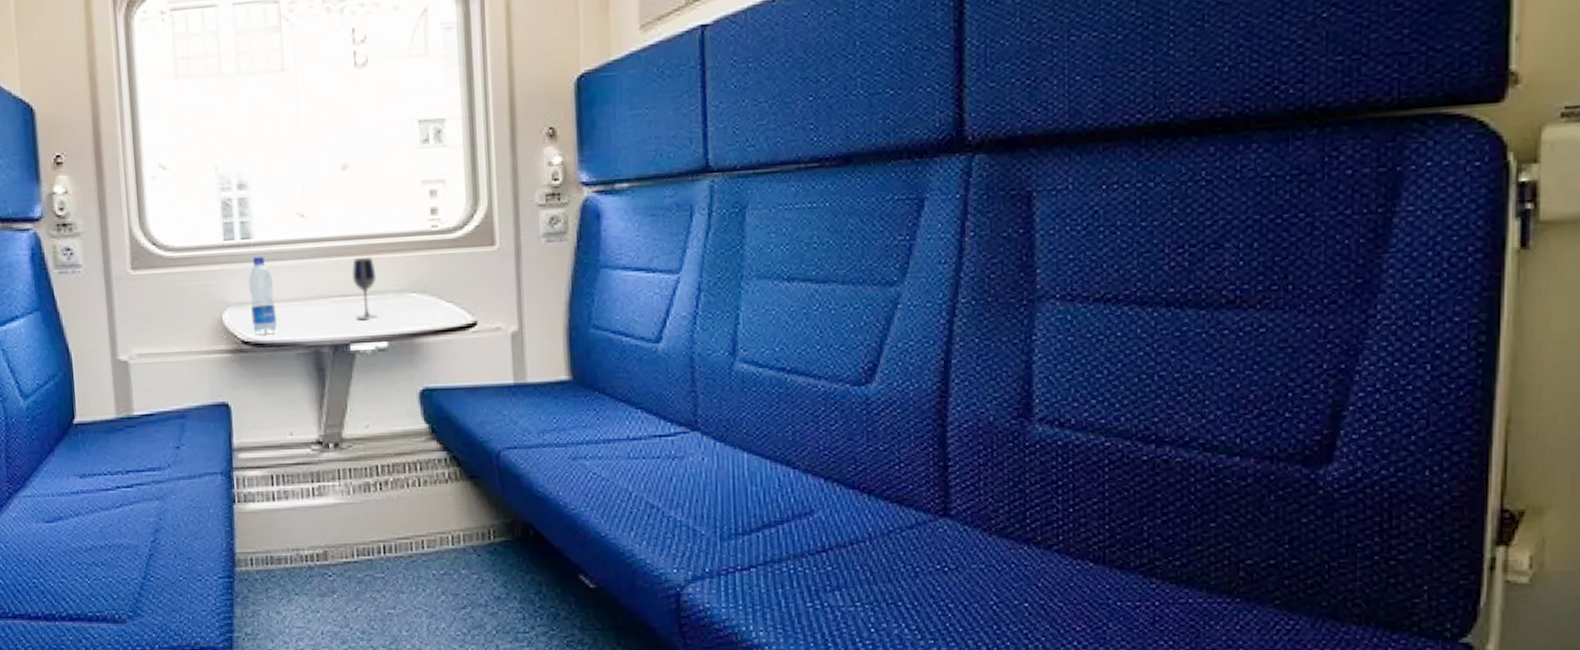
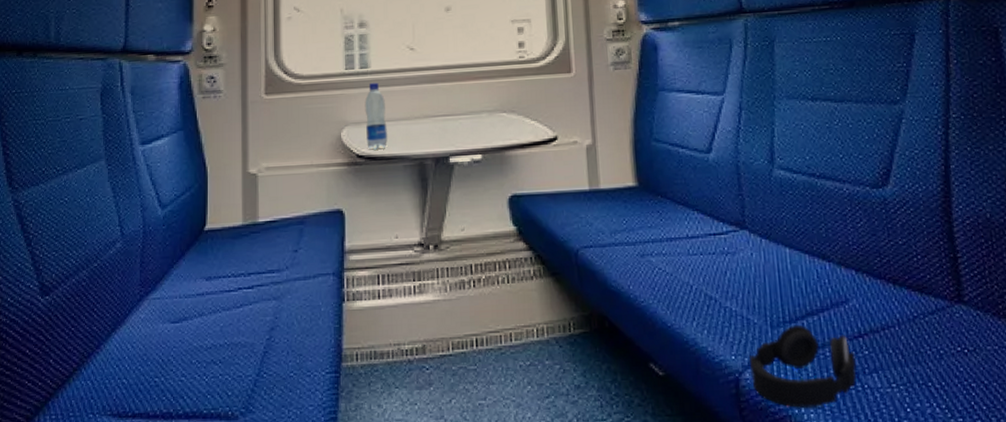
wine glass: present [351,256,378,320] -> none [452,82,474,136]
headphones: none [693,537,818,625] -> present [749,324,857,408]

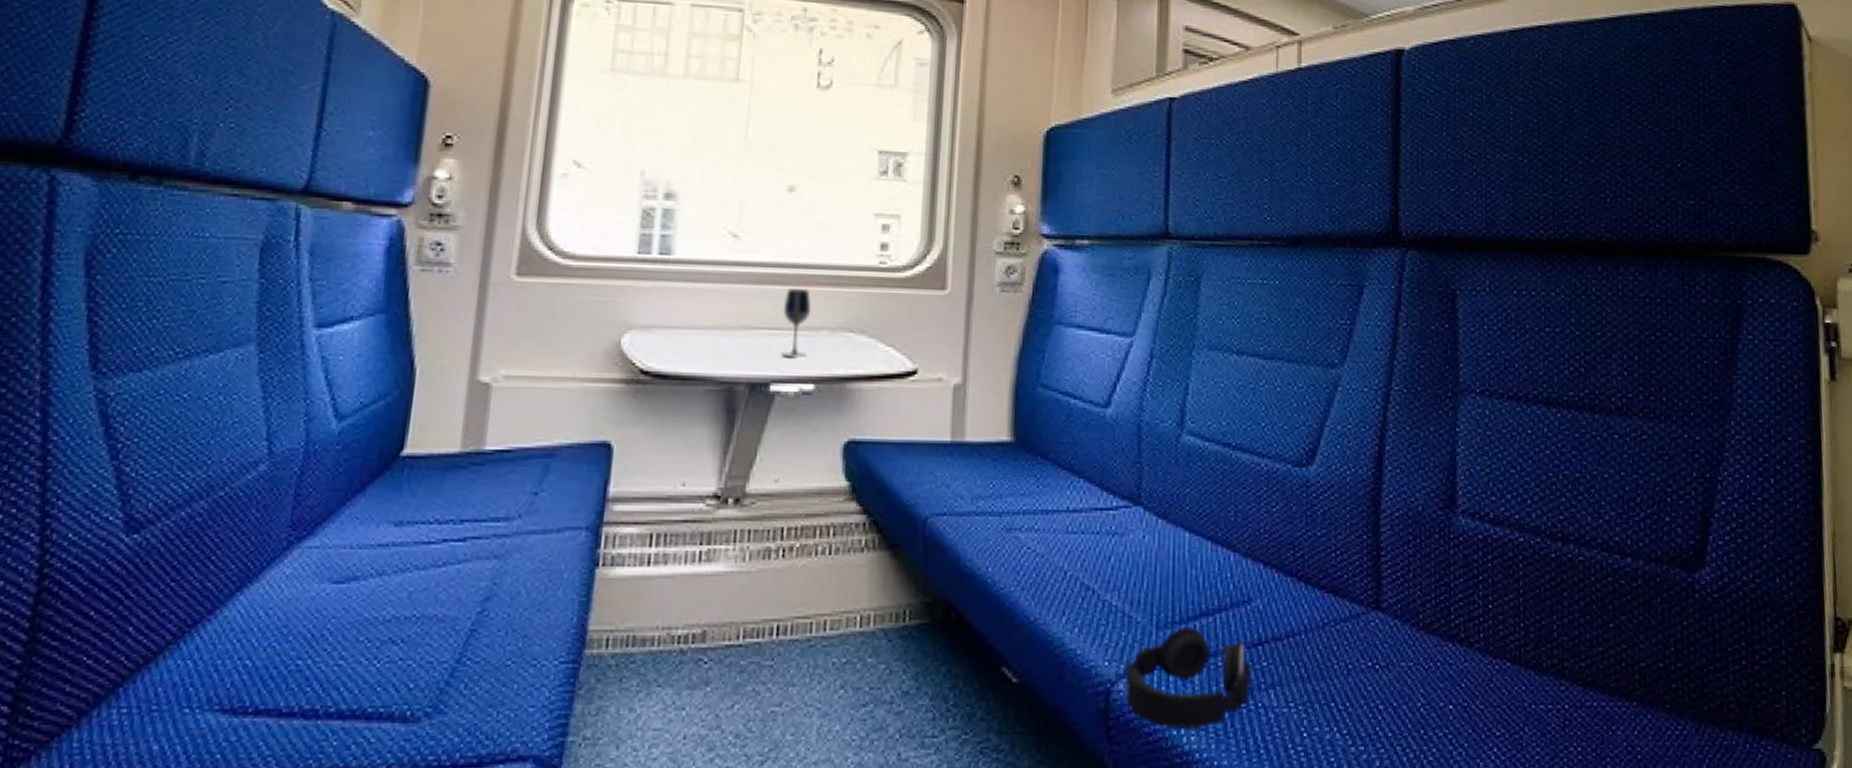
bottle: present [364,82,387,150] -> none [656,274,690,366]
wine glass: none [452,82,474,136] -> present [782,288,812,358]

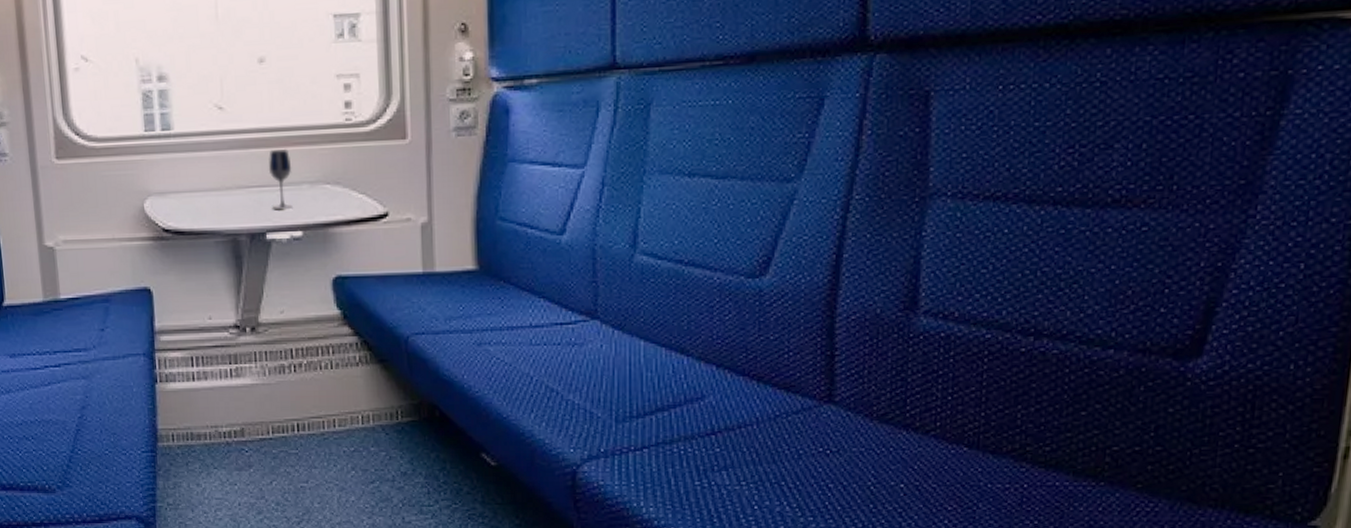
headphones: present [1125,626,1253,728] -> none [588,420,706,502]

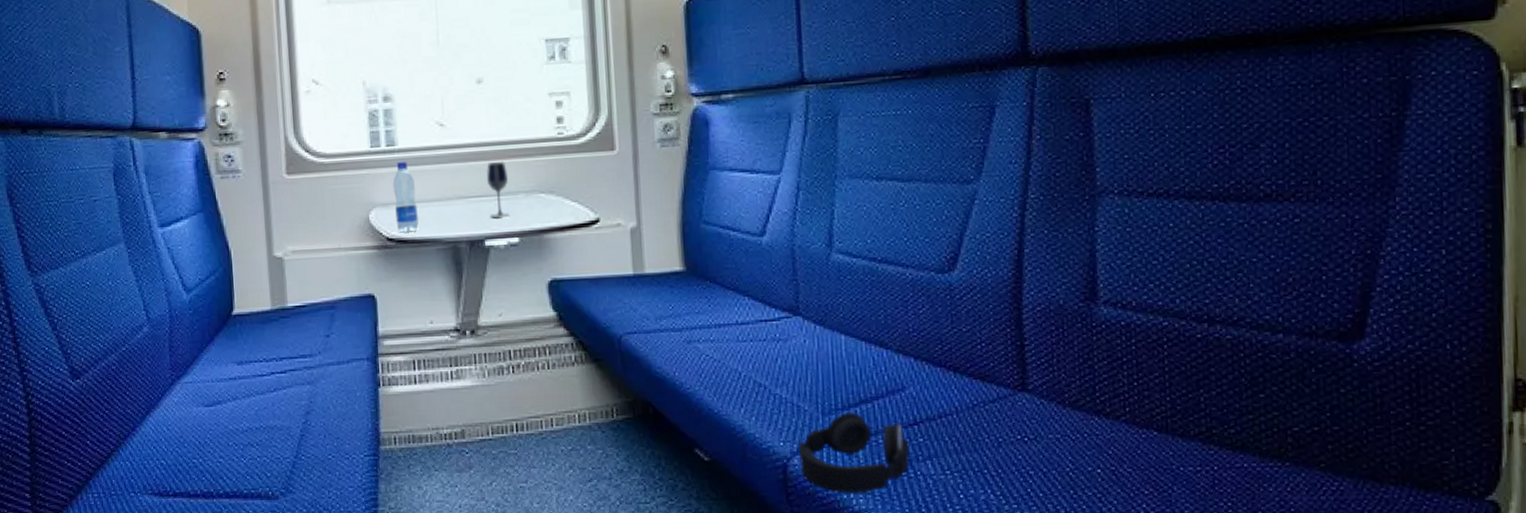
bottle: none [168,147,196,224] -> present [392,161,419,233]
headphones: none [588,420,706,502] -> present [798,412,911,493]

